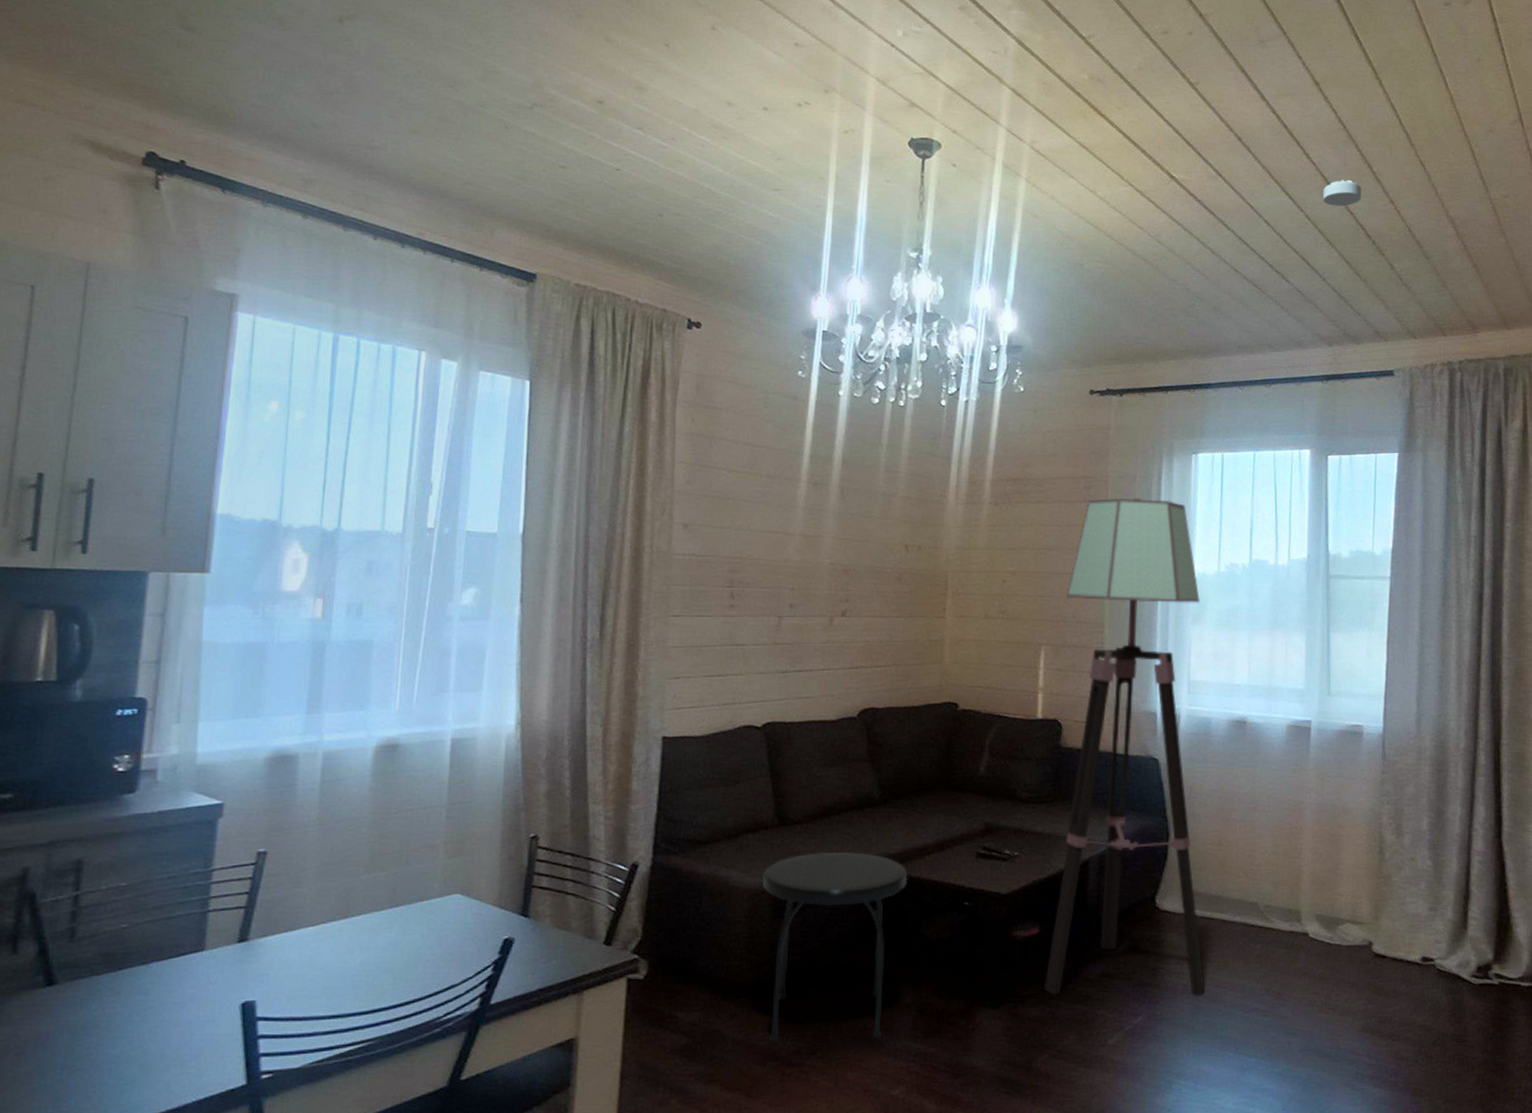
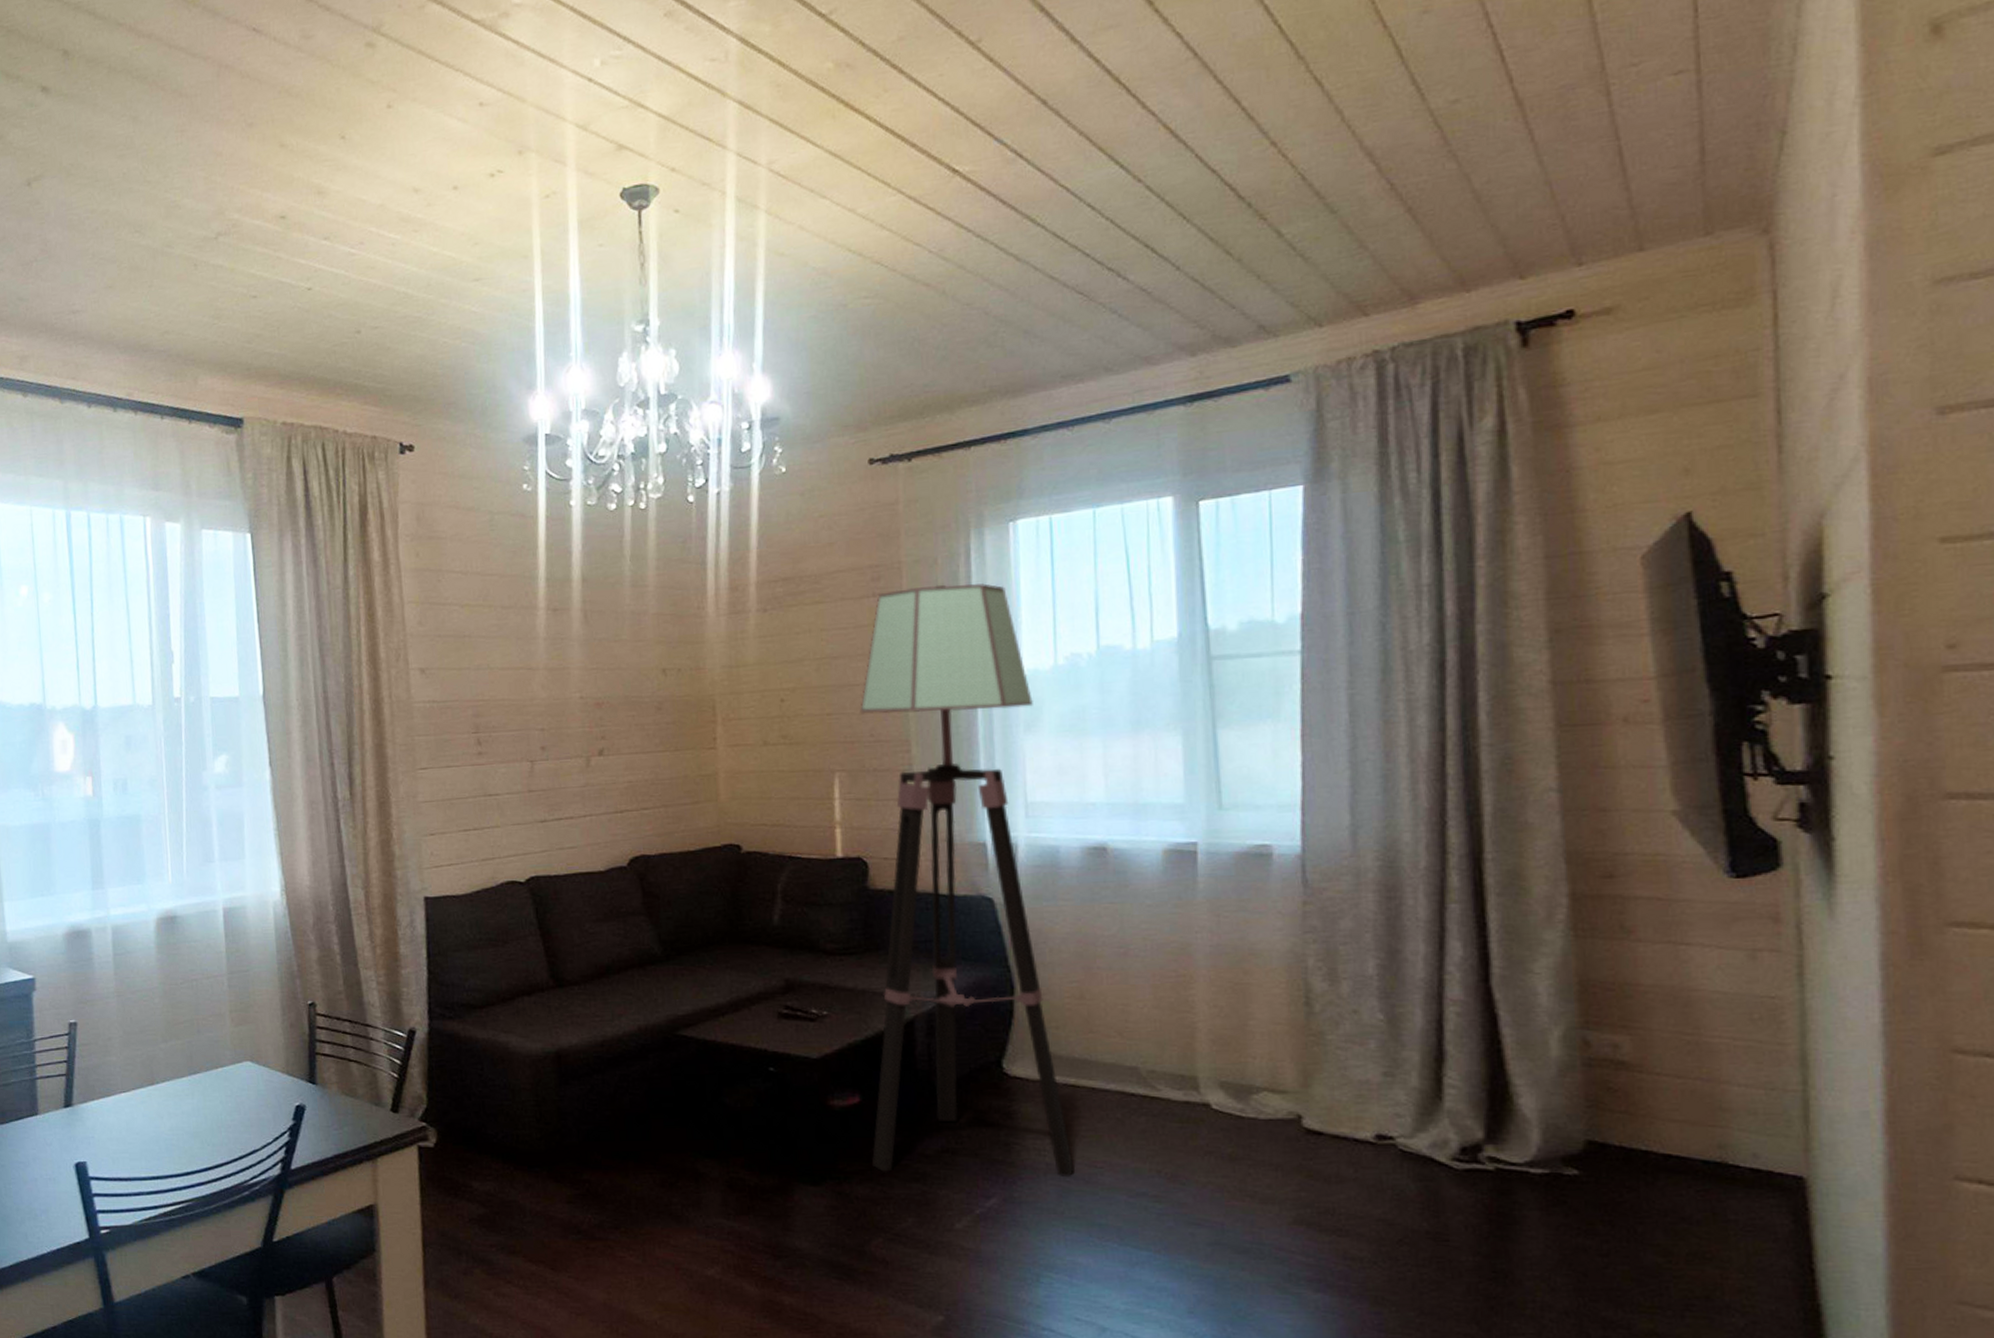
side table: present [762,851,908,1043] -> none [543,1013,702,1216]
smoke detector: present [1323,180,1362,207] -> none [1169,126,1227,167]

